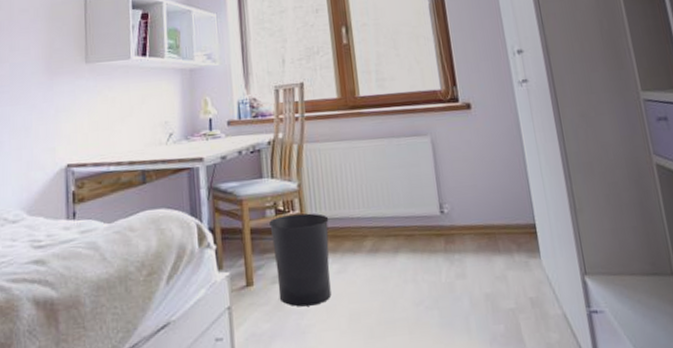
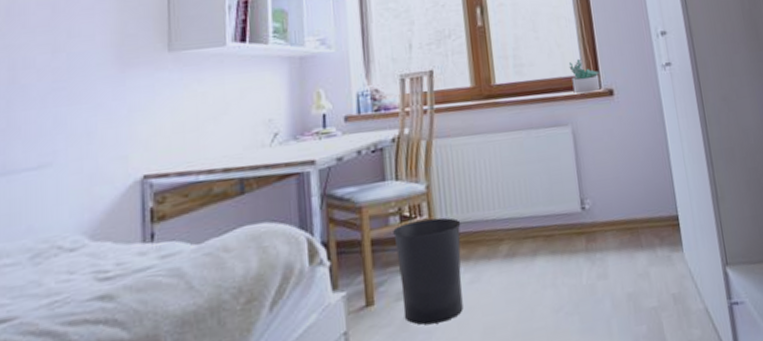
succulent plant: none [428,74,459,107] -> present [569,58,601,94]

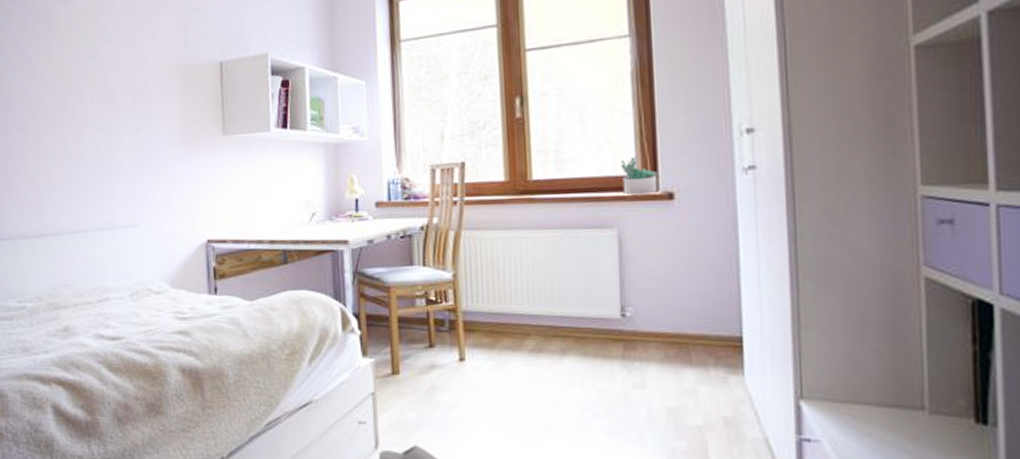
waste bin: present [393,217,463,325] -> none [419,305,487,400]

